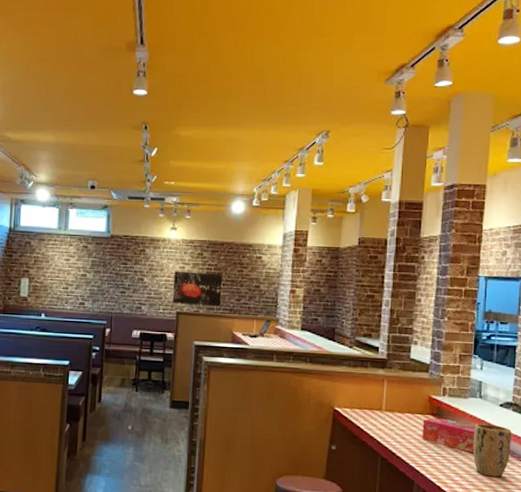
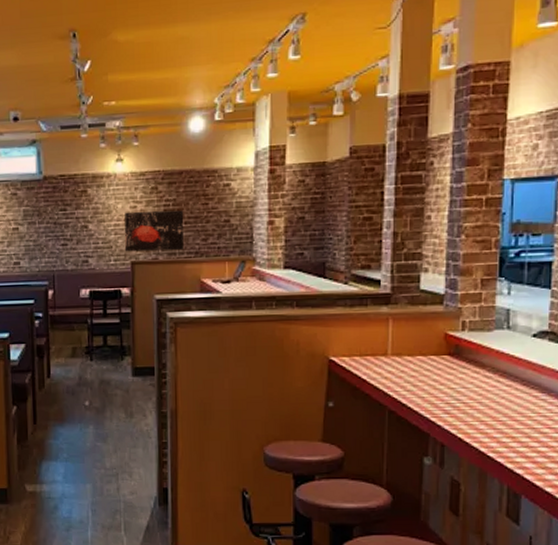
tissue box: present [422,418,476,454] -> none [438,357,503,396]
plant pot: present [473,423,512,477] -> none [500,359,548,421]

